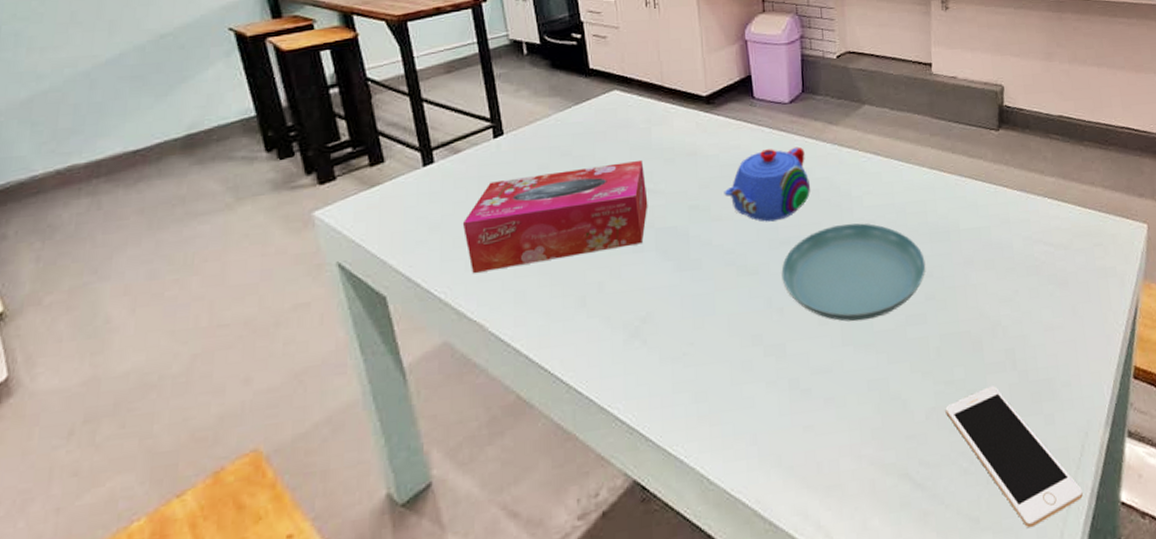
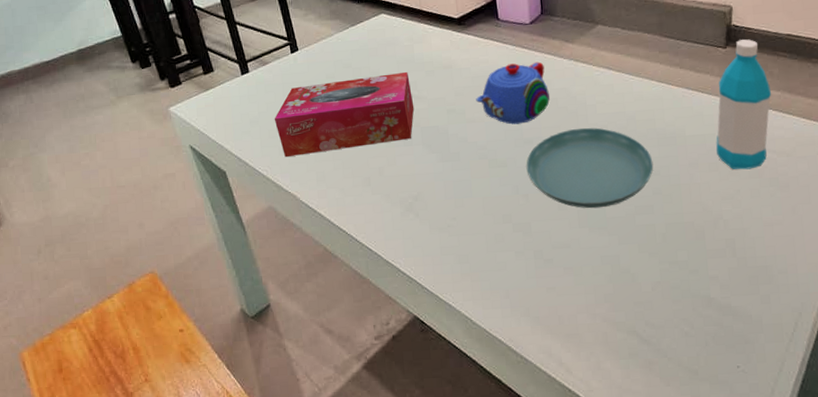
cell phone: present [945,386,1084,528] -> none [669,268,795,383]
water bottle: none [991,120,1047,267] -> present [716,38,772,170]

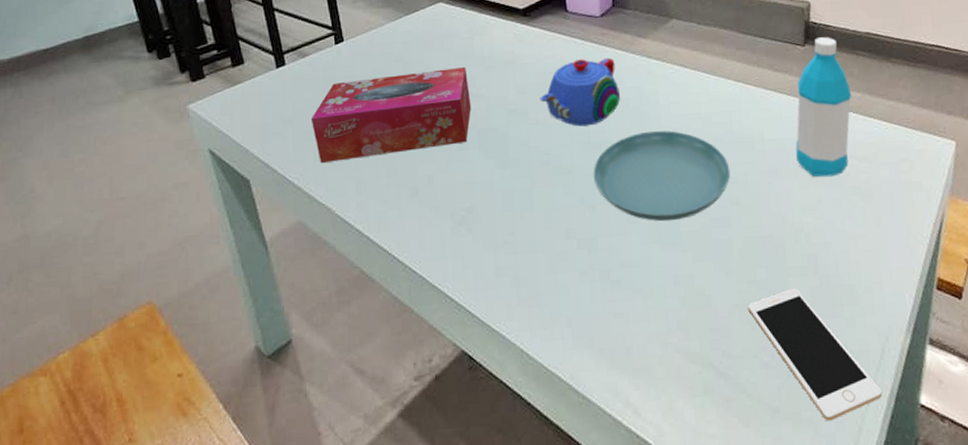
cell phone: none [669,268,795,383] -> present [748,288,883,421]

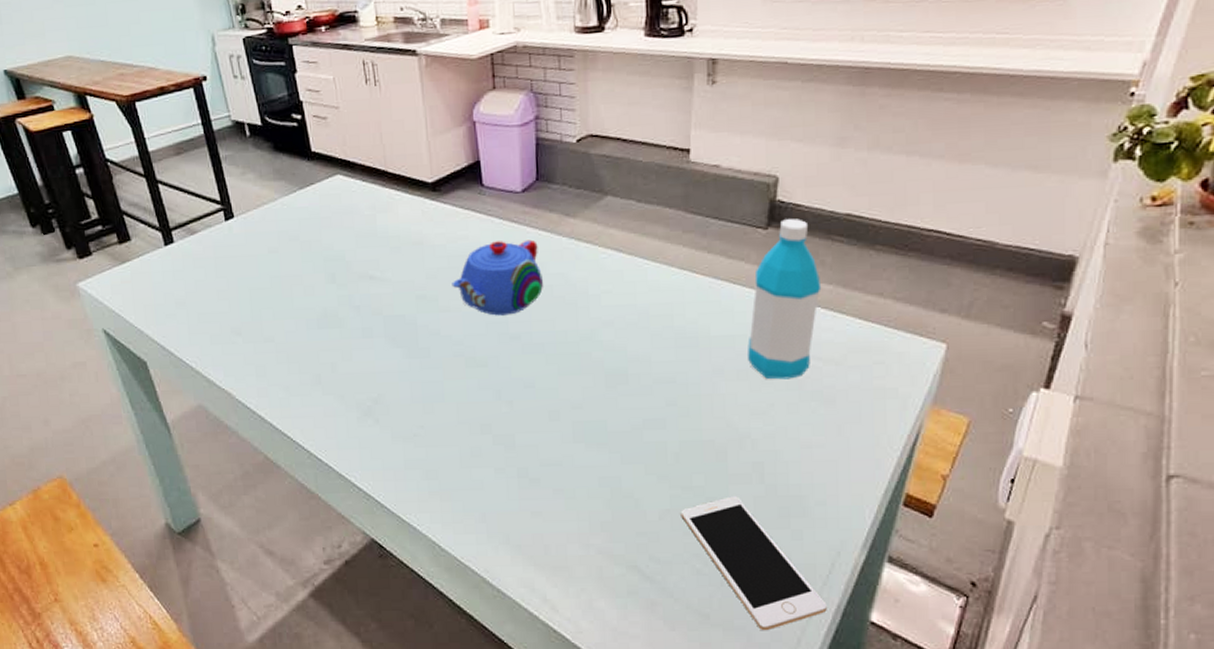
tissue box: present [310,66,472,164] -> none [204,247,376,348]
saucer: present [593,130,731,222] -> none [511,322,669,420]

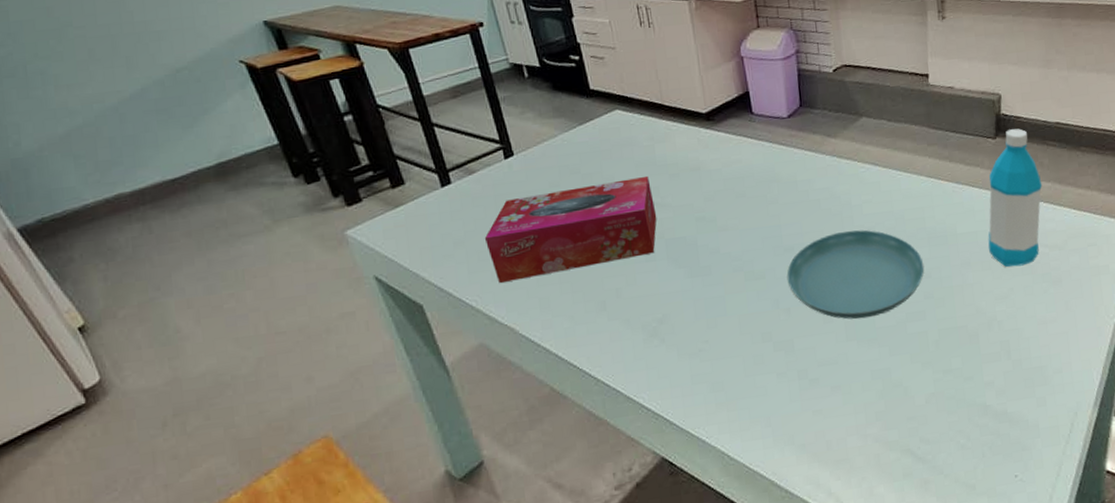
tissue box: none [204,247,376,348] -> present [484,175,657,284]
teapot: present [452,239,543,316] -> none [728,159,811,231]
saucer: none [511,322,669,420] -> present [786,229,925,319]
cell phone: present [680,496,828,631] -> none [944,373,1072,493]

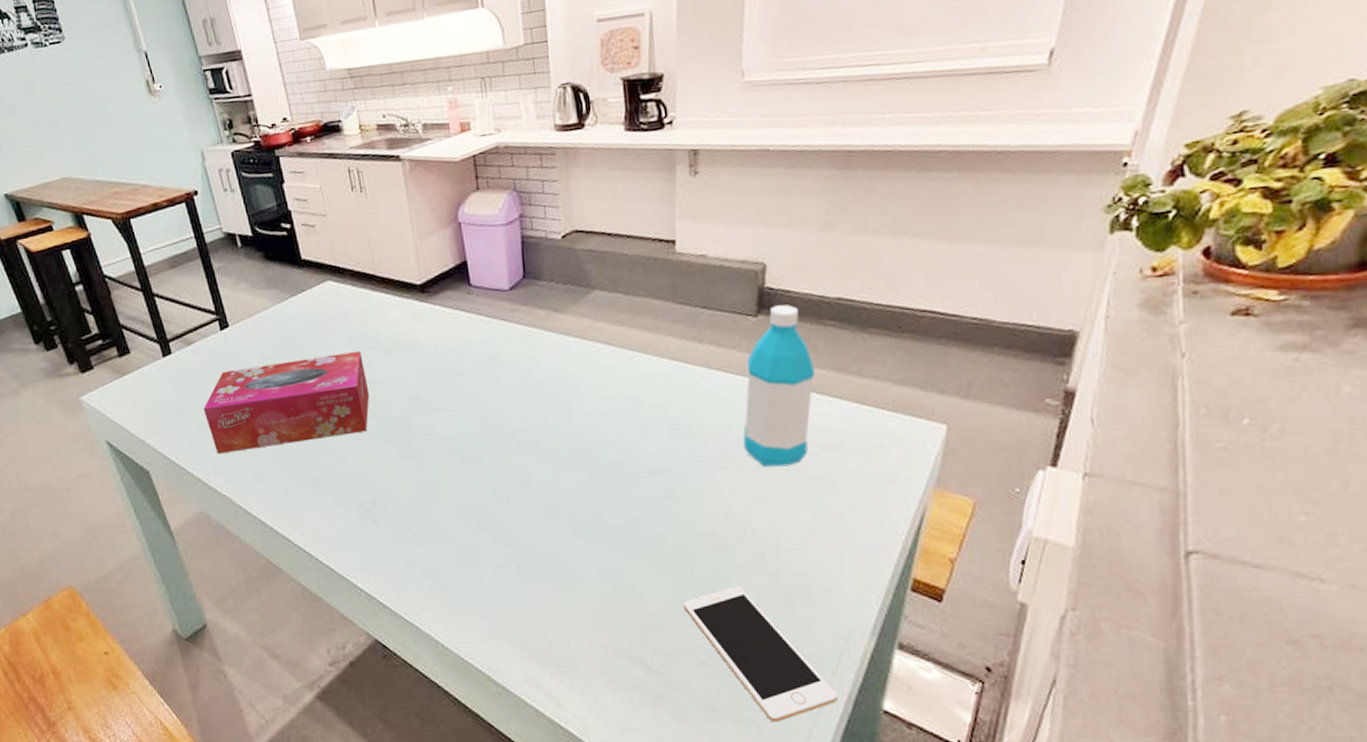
saucer: present [786,229,925,319] -> none [506,416,664,515]
cell phone: none [944,373,1072,493] -> present [683,586,839,723]

